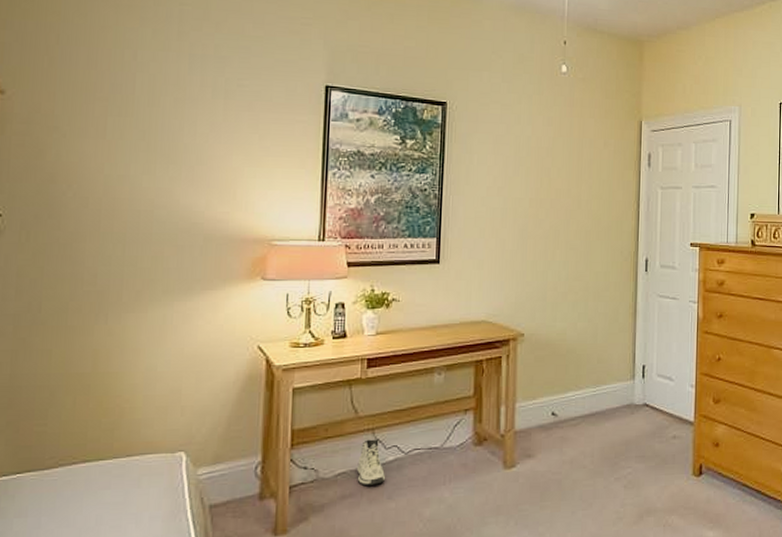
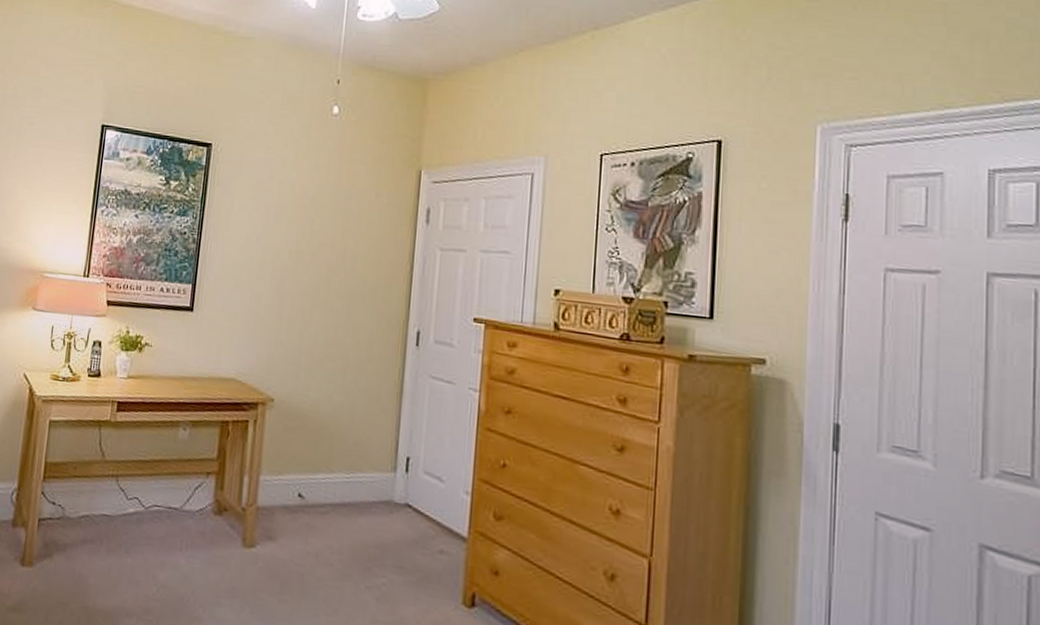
sneaker: present [357,439,386,485] -> none [98,485,125,535]

